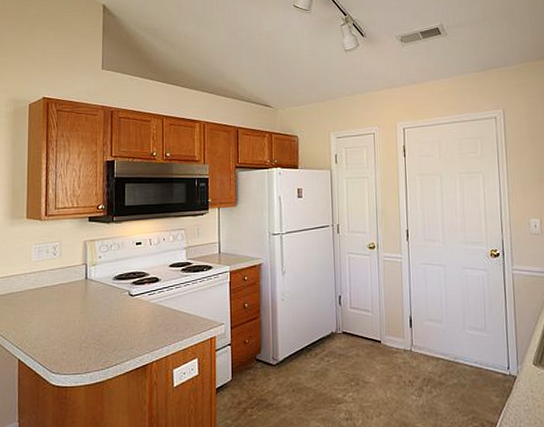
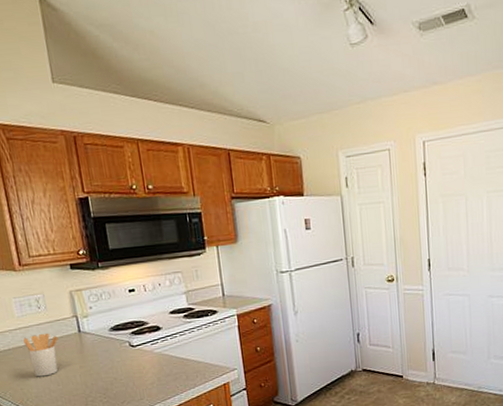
utensil holder: none [35,278,66,320] -> present [23,332,58,377]

